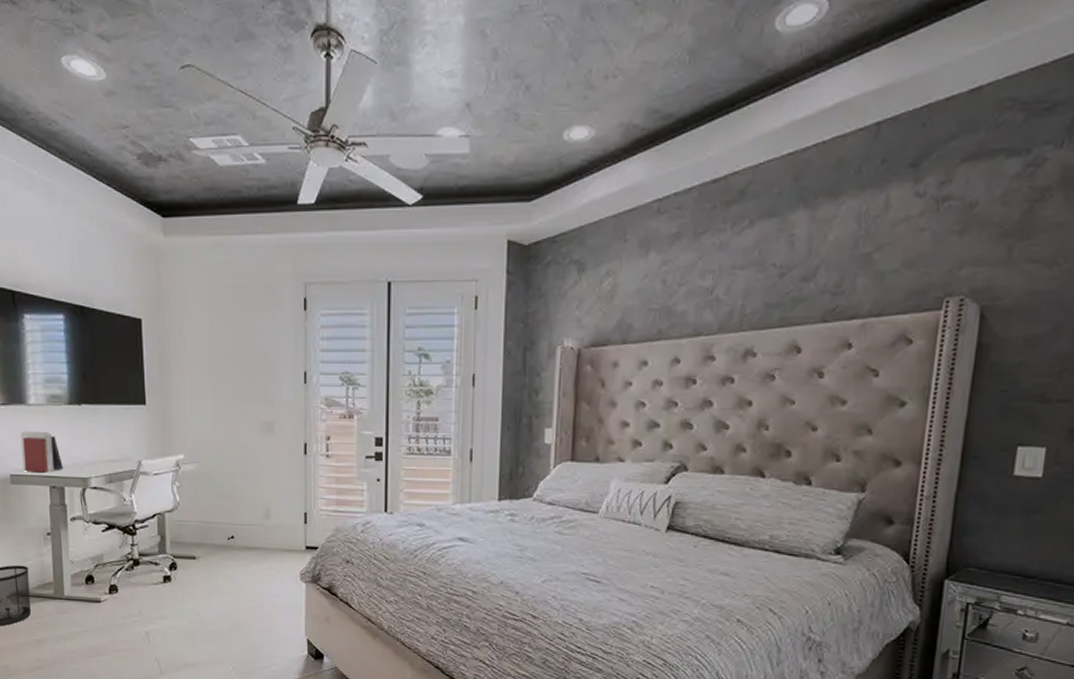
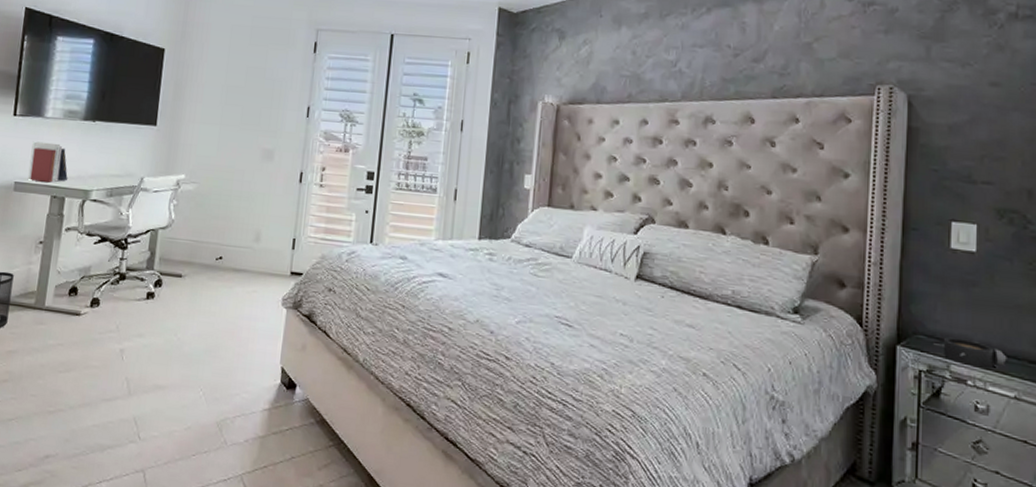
alarm clock: none [984,568,1064,597] -> present [933,337,1007,369]

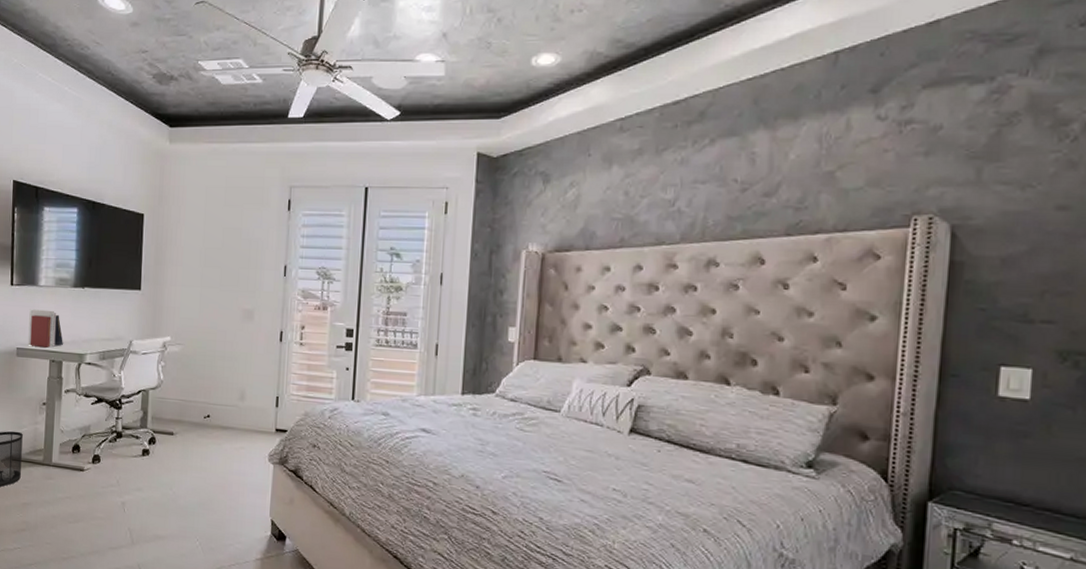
alarm clock: present [933,337,1007,369] -> none [972,493,1064,528]

